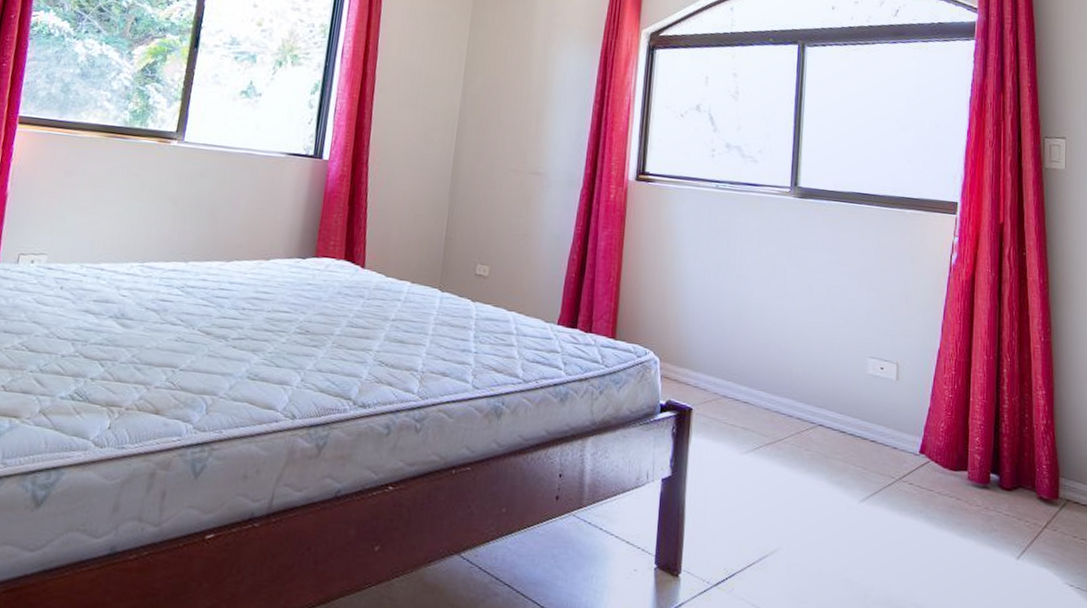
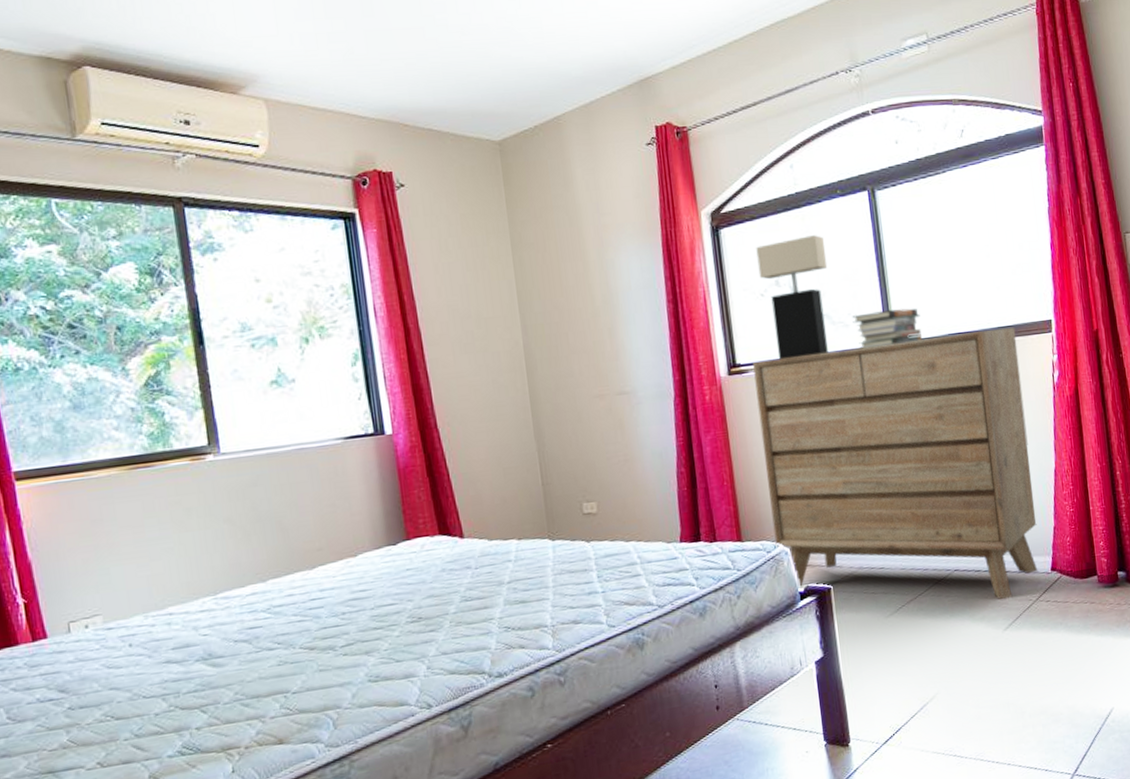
dresser: none [647,174,920,470] -> present [753,328,1038,600]
table lamp: none [683,71,750,182] -> present [756,235,828,360]
book stack: none [762,153,828,192] -> present [852,308,923,349]

